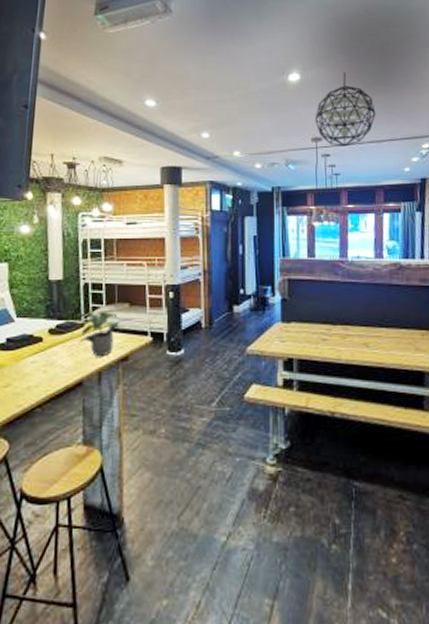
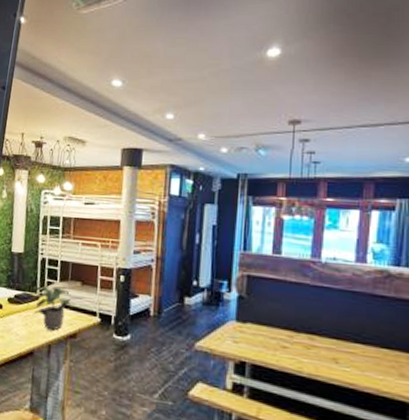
pendant light: present [315,72,376,147] -> none [294,45,373,131]

